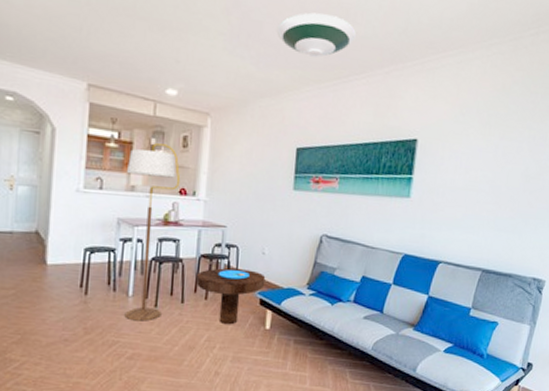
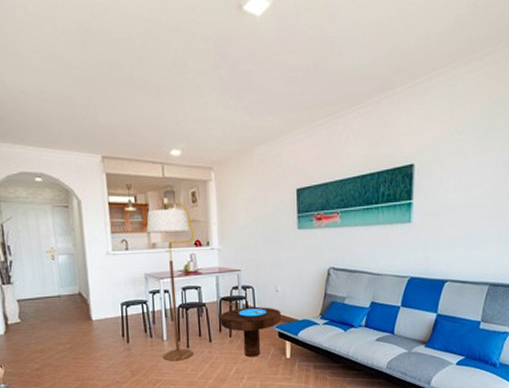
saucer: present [276,12,357,58] -> none [264,52,344,97]

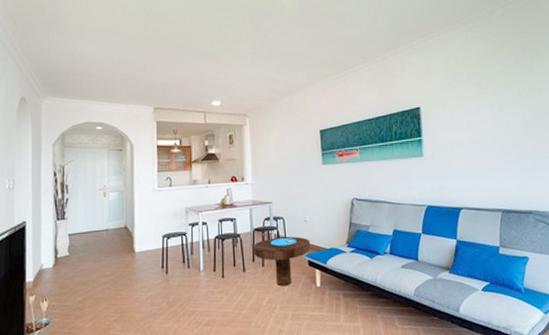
floor lamp: present [146,202,195,361] -> none [189,144,231,292]

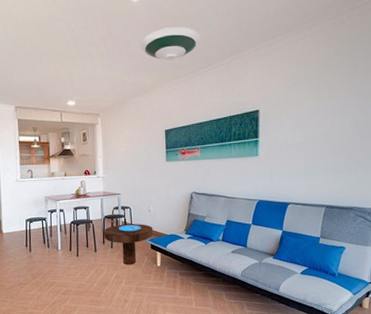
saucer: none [290,24,354,58] -> present [140,27,201,61]

